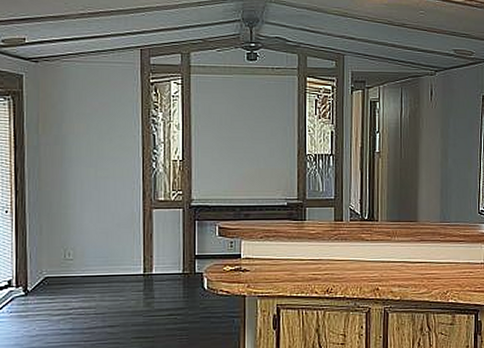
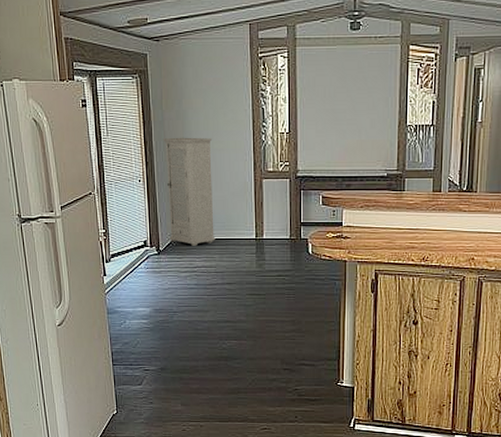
cabinet: none [37,164,96,284] -> present [162,137,216,246]

